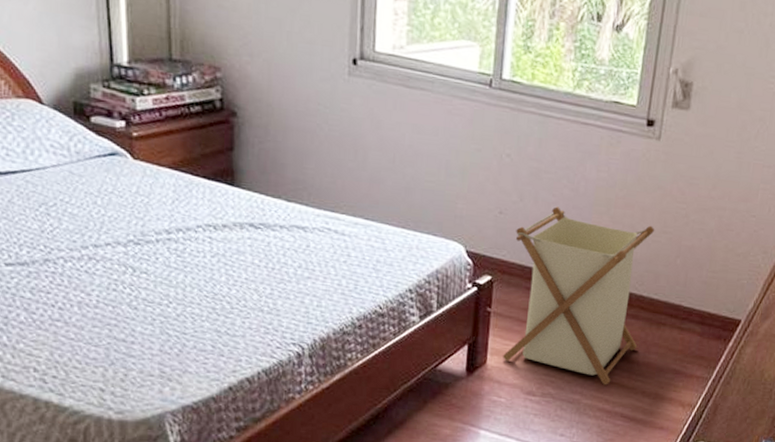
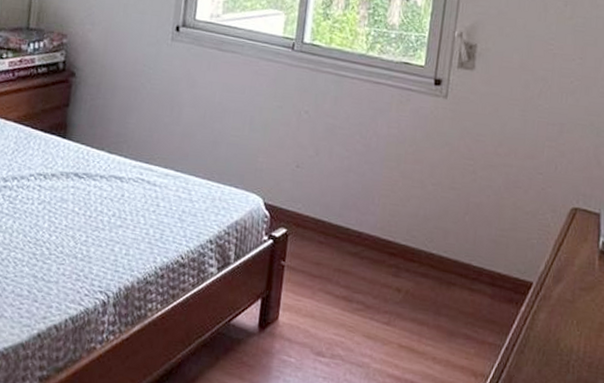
laundry basket: present [503,206,655,385] -> none [294,161,444,349]

